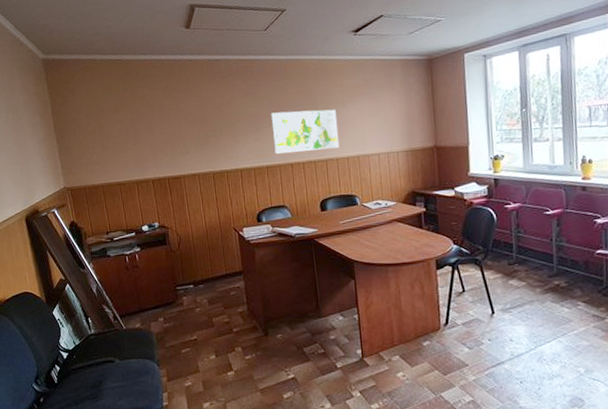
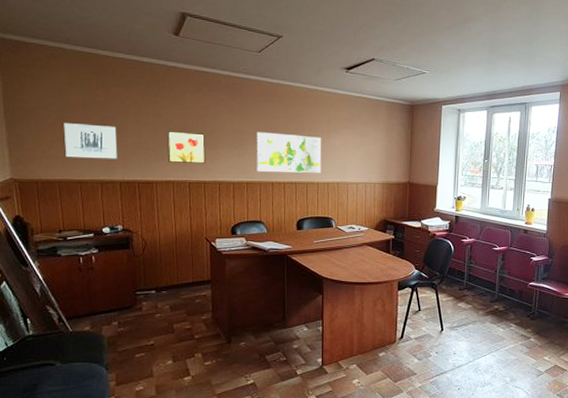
wall art: none [101,126,148,162] -> present [63,123,118,159]
wall art: none [188,121,226,155] -> present [166,131,206,164]

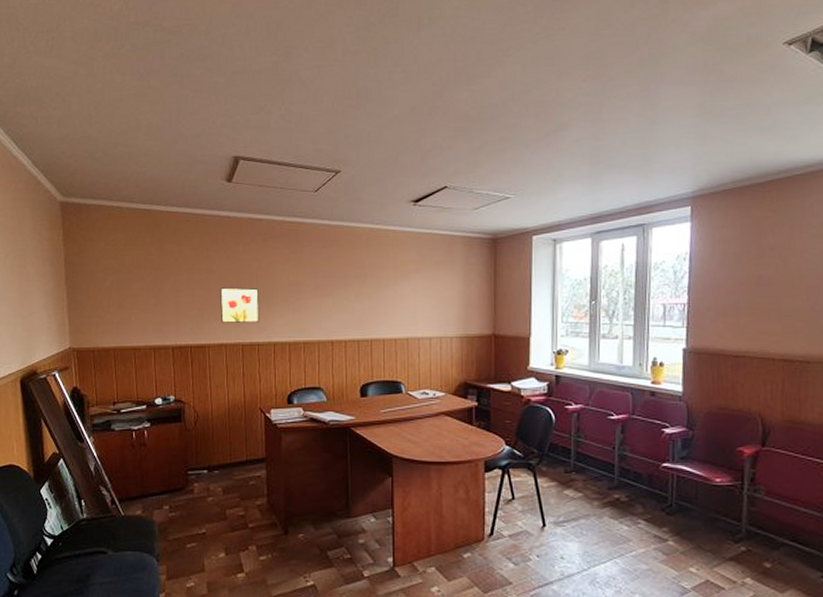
wall art: present [63,123,118,159] -> none [119,285,171,323]
map: present [256,132,322,173] -> none [313,282,388,330]

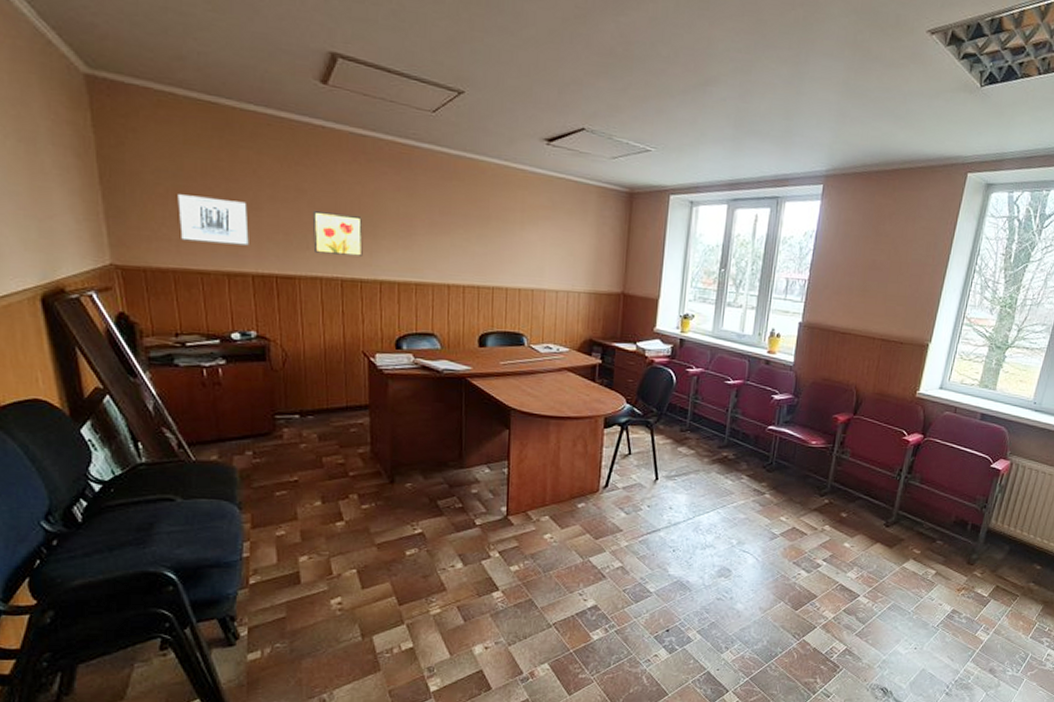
wall art: none [119,285,171,323] -> present [178,194,249,246]

